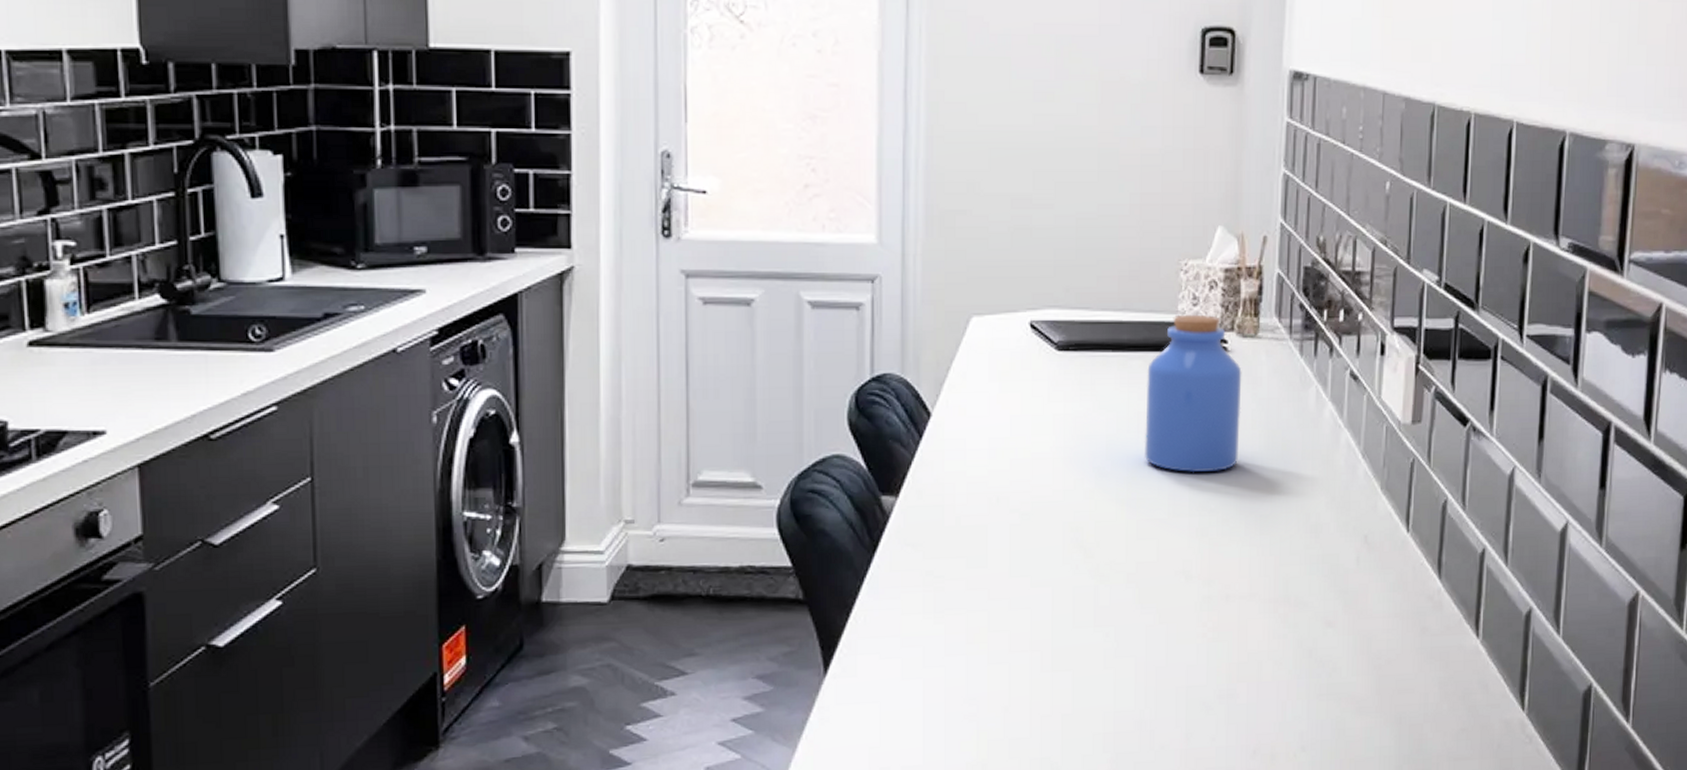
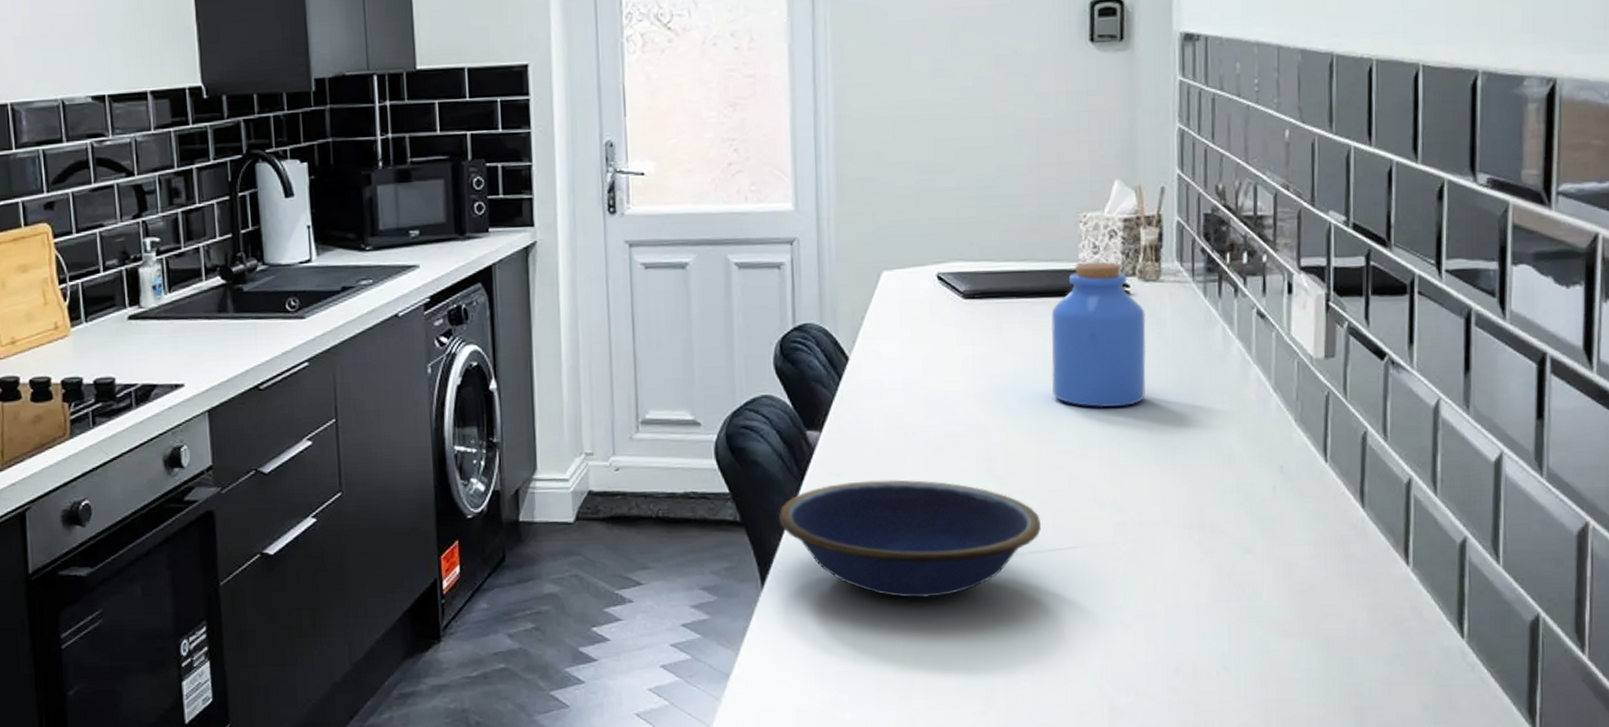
bowl: none [846,551,1128,683] -> present [778,479,1042,598]

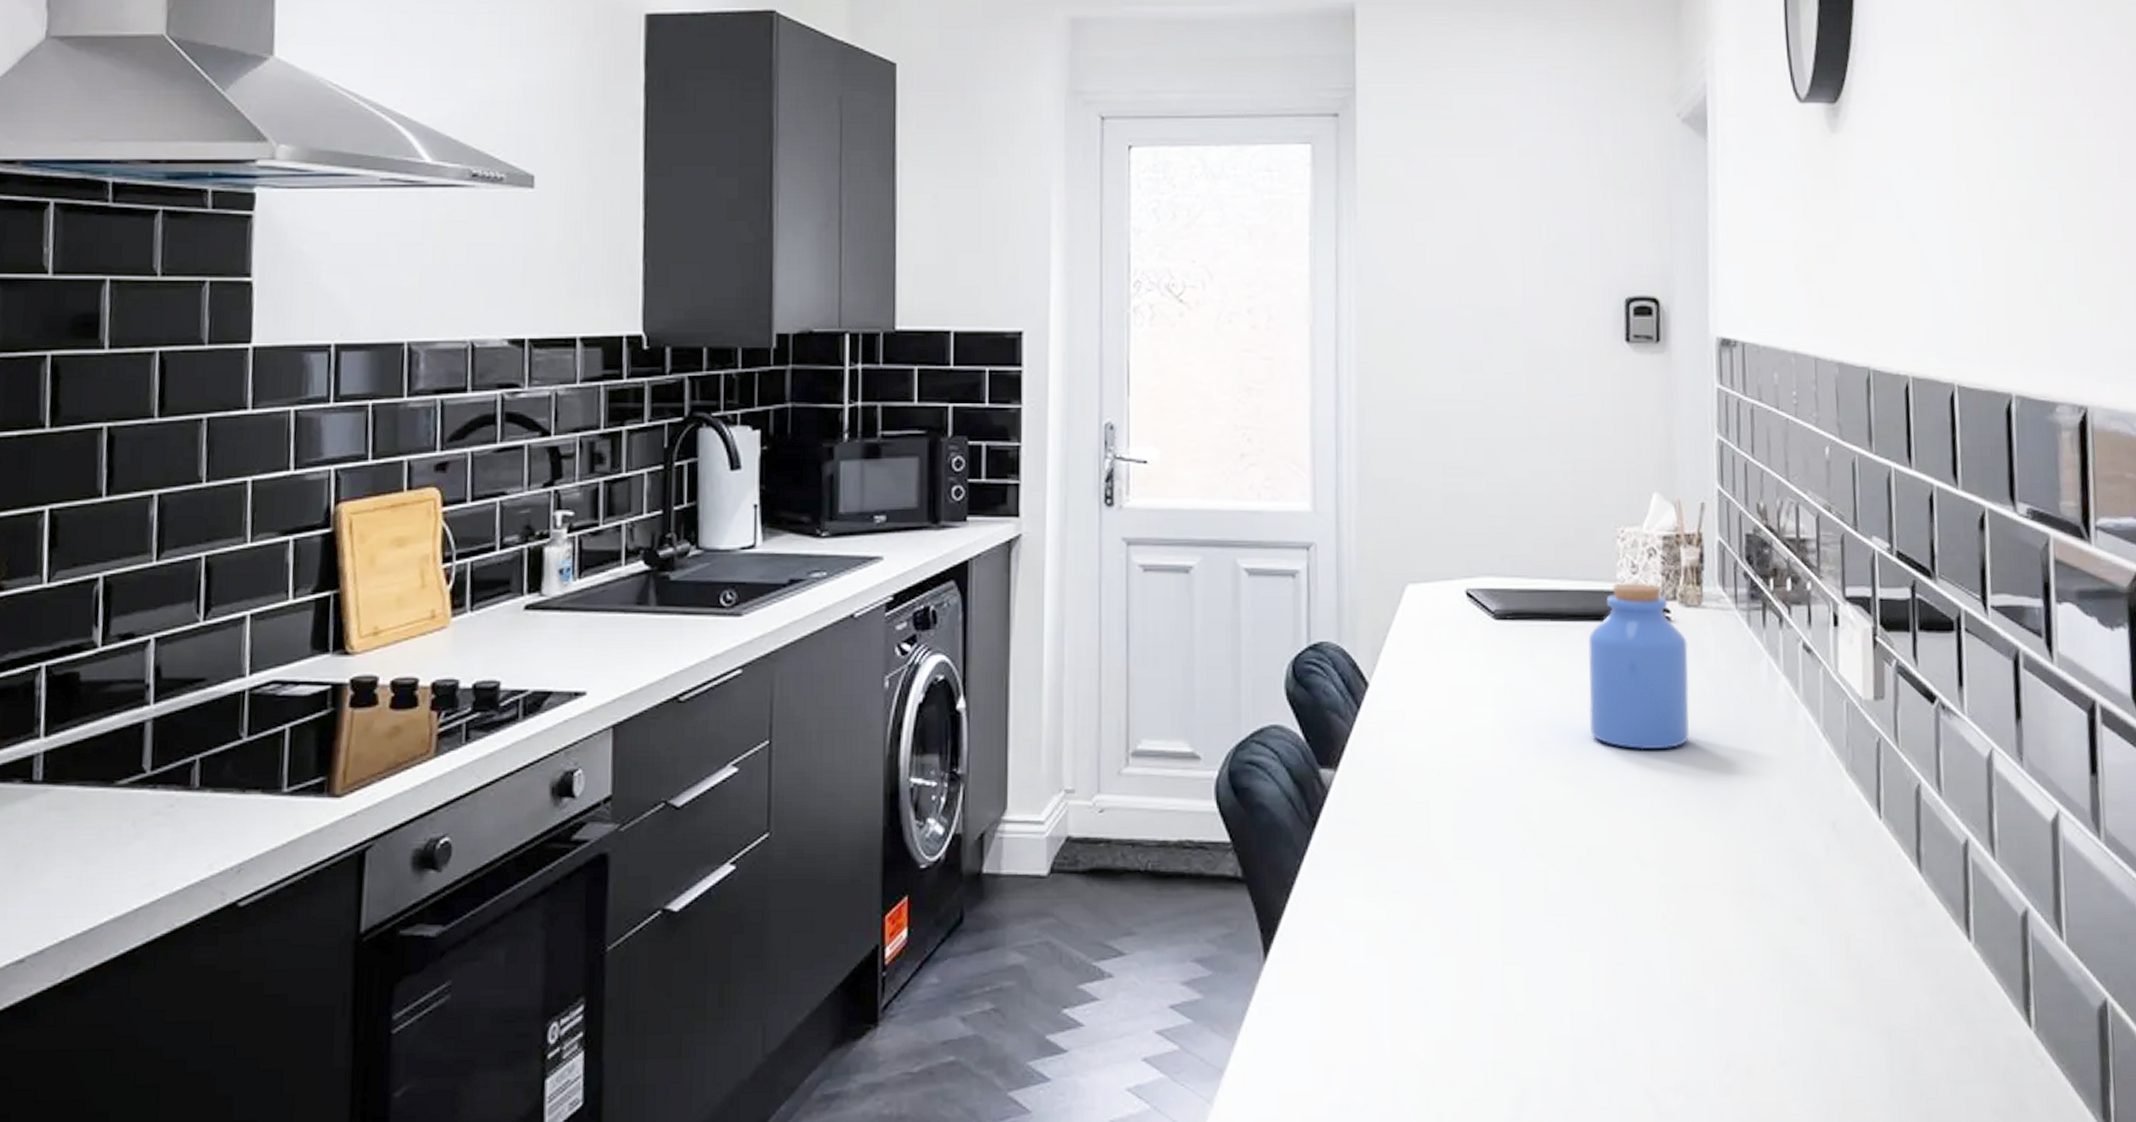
bowl: present [778,479,1042,598] -> none [1285,829,1580,975]

